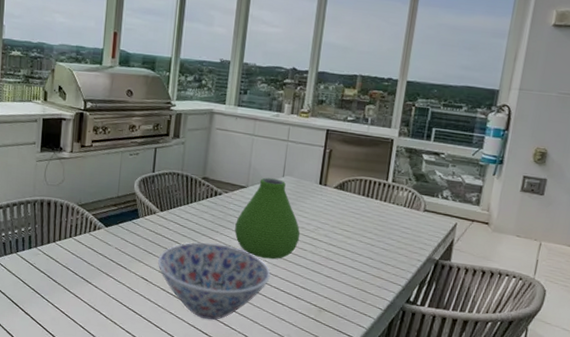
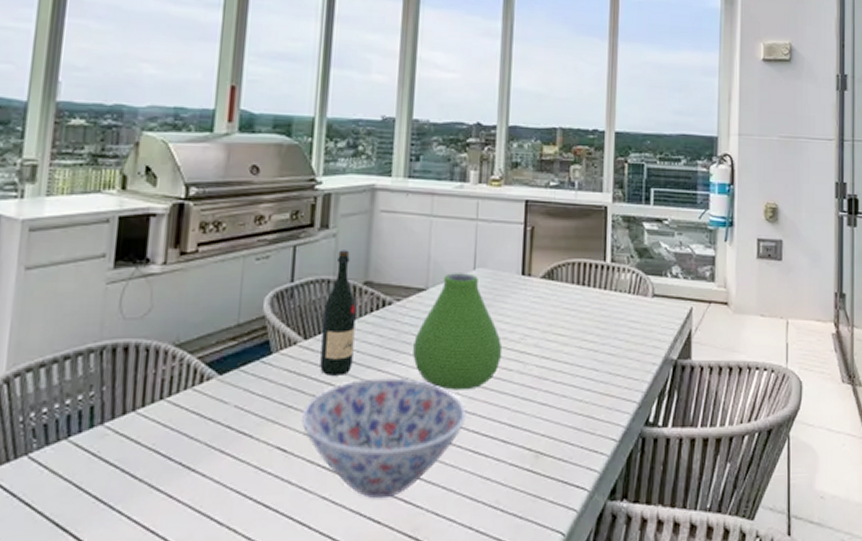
wine bottle: none [170,154,197,238] -> present [320,250,357,376]

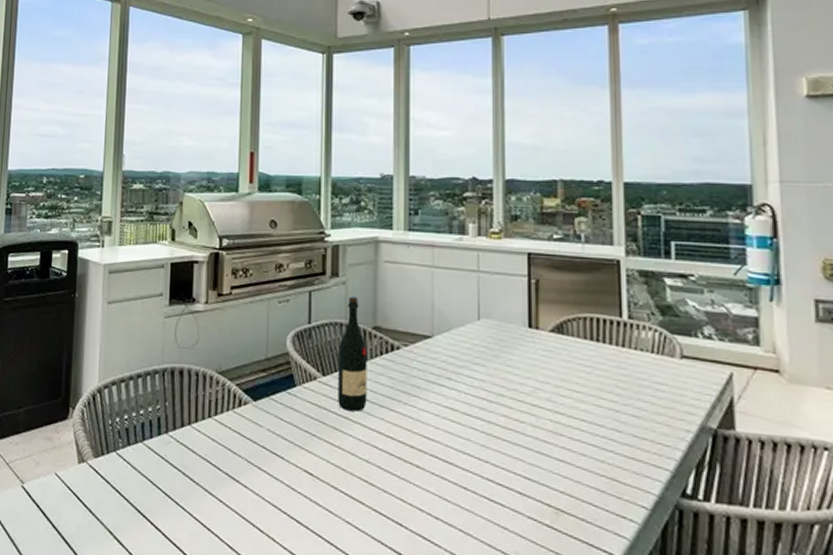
bowl: present [301,378,466,499] -> none [324,416,479,532]
vase: present [413,273,503,390] -> none [423,322,513,438]

